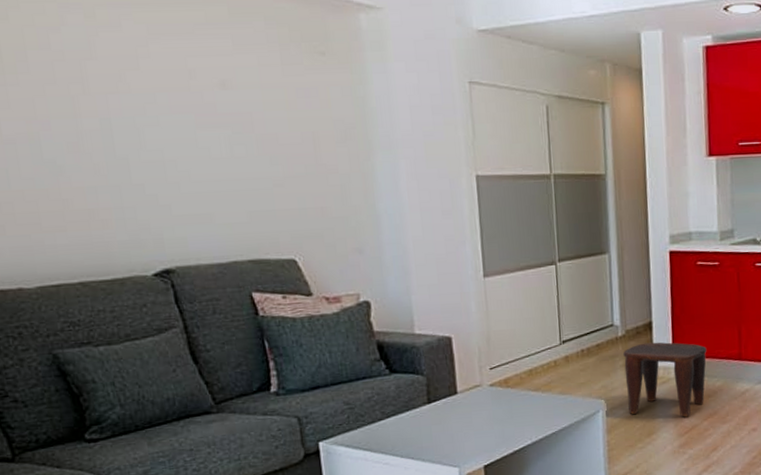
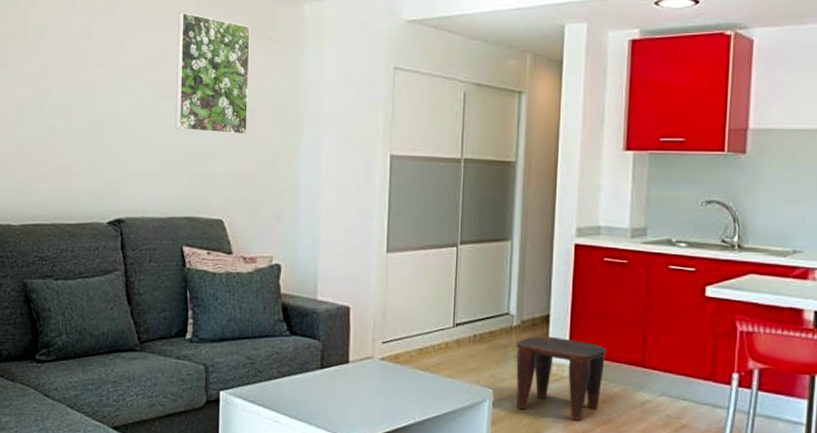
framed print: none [206,24,311,164] -> present [175,12,250,136]

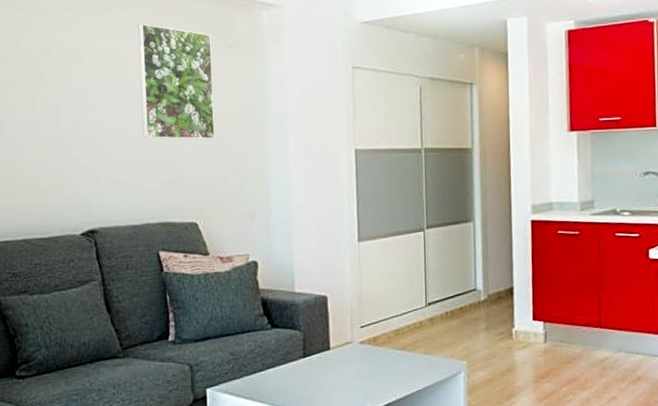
stool: present [516,336,607,421] -> none [485,307,567,382]

